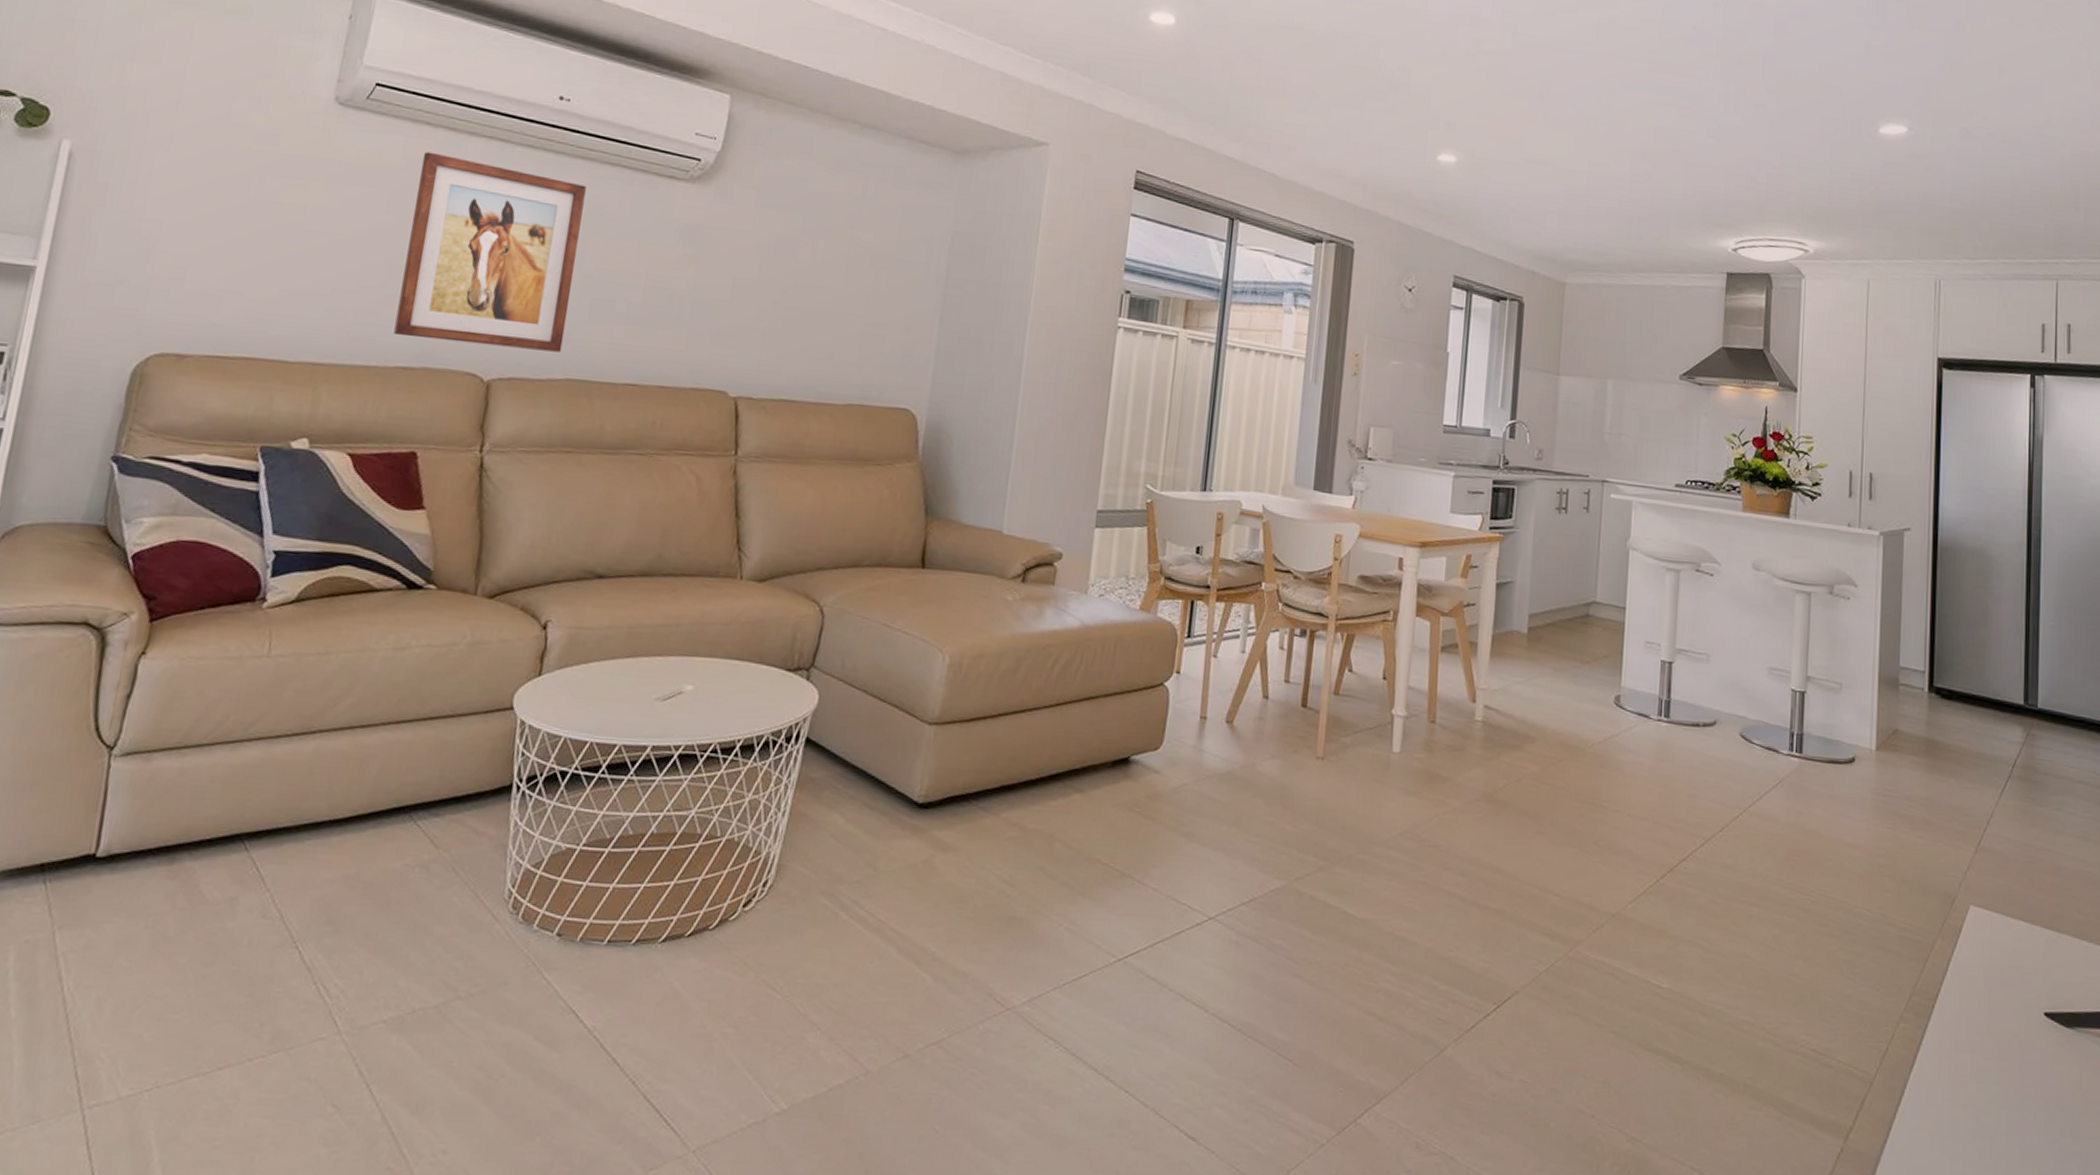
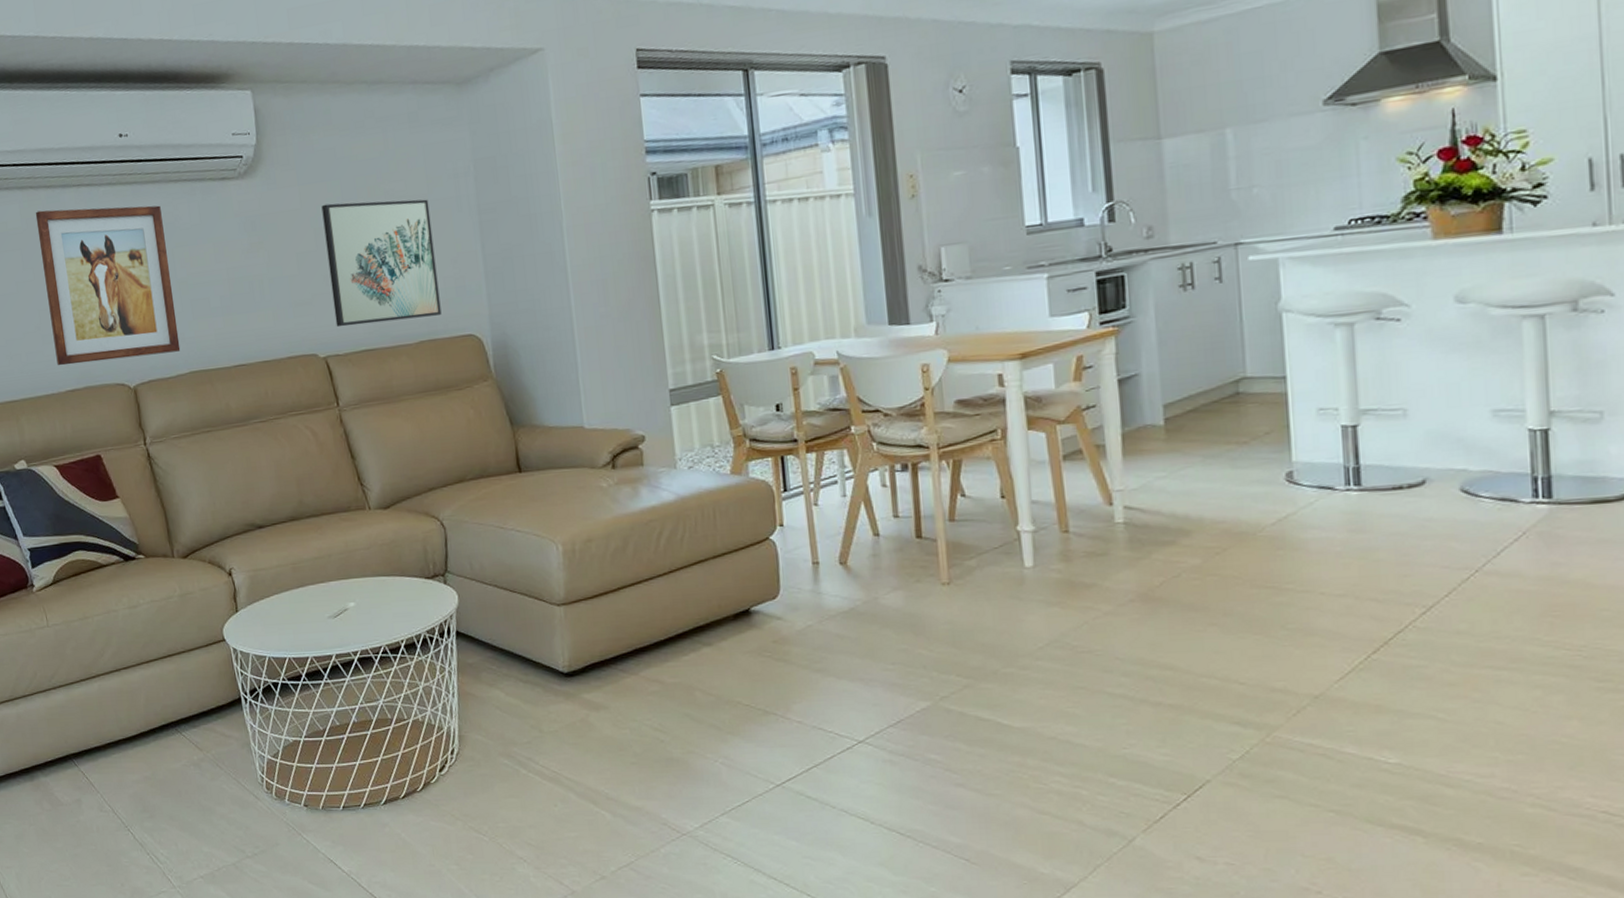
wall art: none [758,234,895,381] -> present [321,199,442,328]

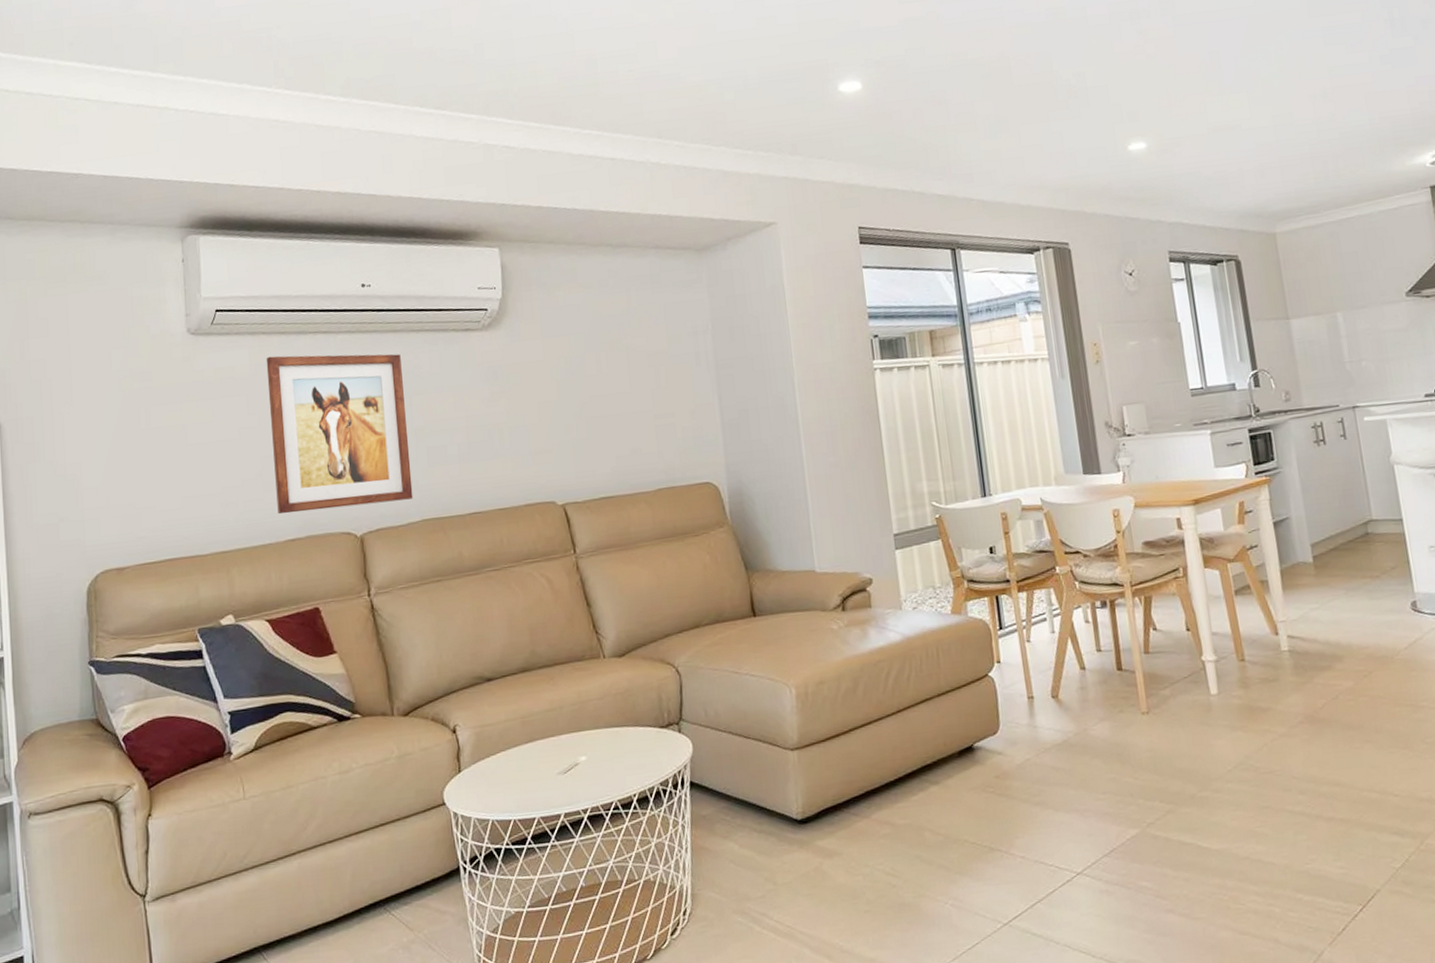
wall art: present [321,199,442,328] -> none [564,354,680,475]

